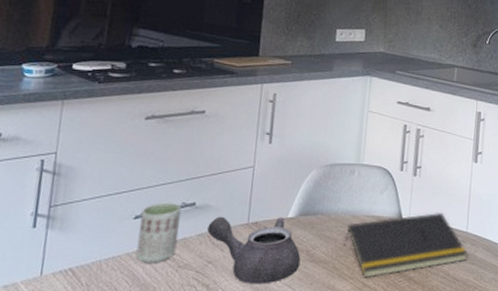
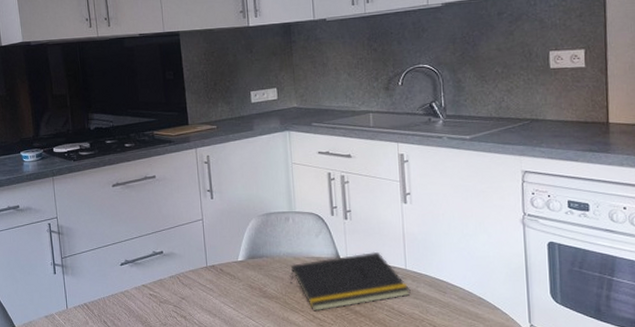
cup: present [136,202,181,263] -> none [124,252,156,299]
teapot: present [207,216,301,285] -> none [176,261,256,316]

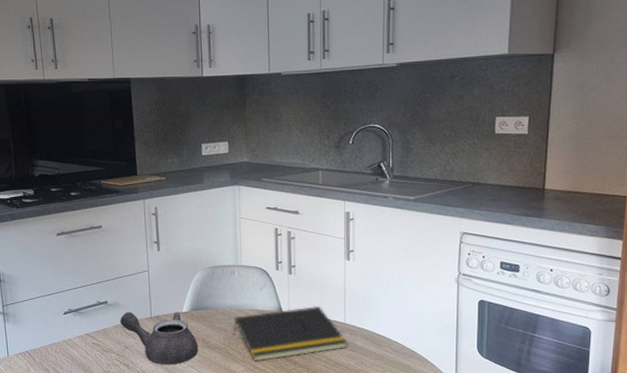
teapot: none [176,261,256,316] -> present [120,311,198,365]

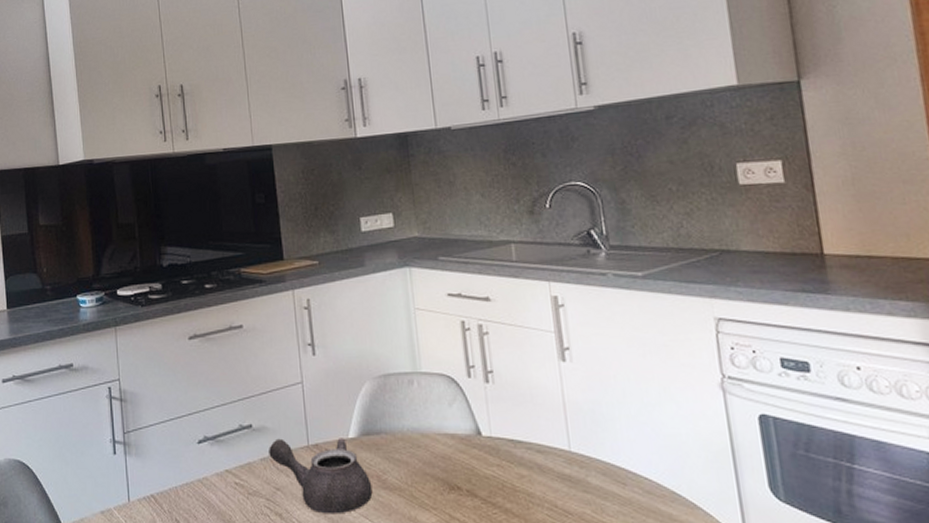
notepad: present [233,305,348,362] -> none [417,426,579,509]

